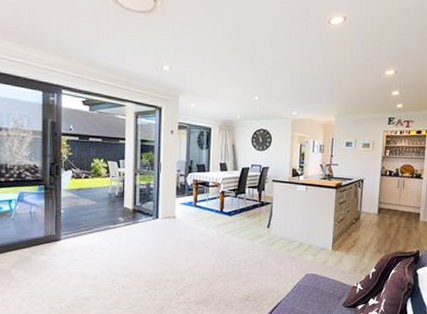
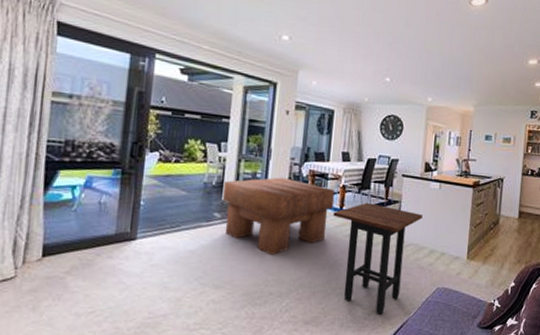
coffee table: none [124,186,216,250] -> present [222,177,336,255]
side table: none [215,205,292,297] -> present [333,202,424,316]

